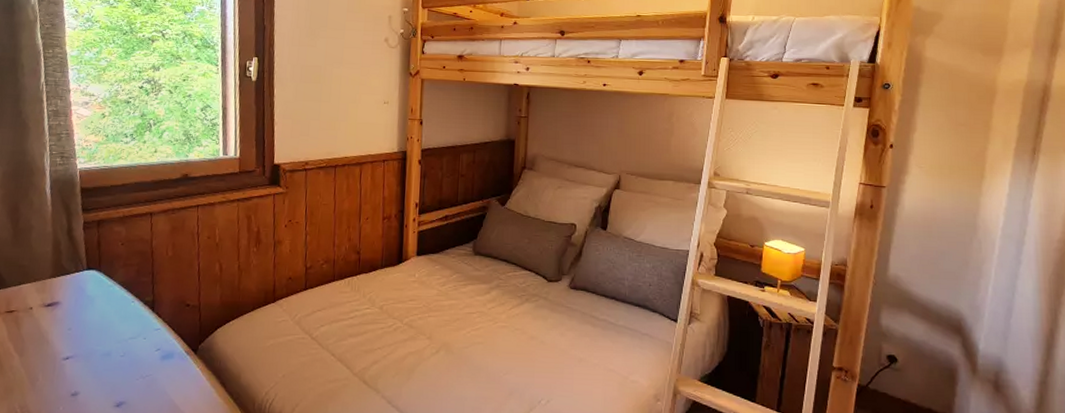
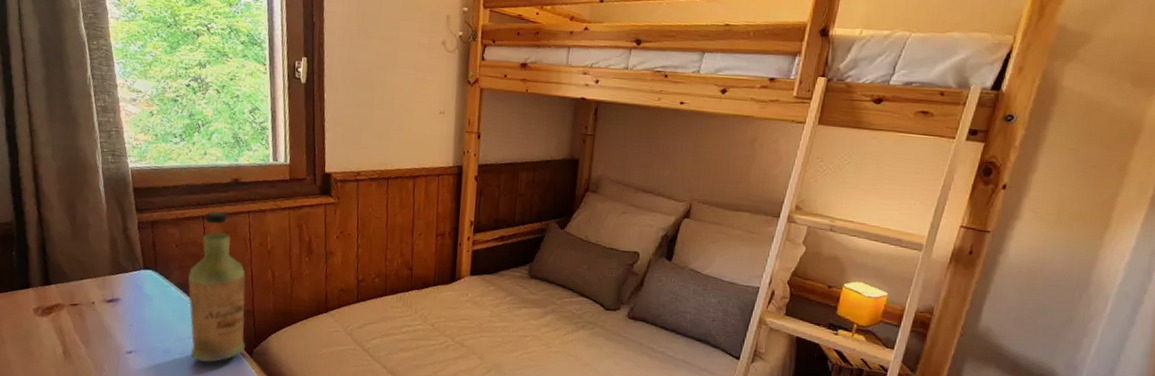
bottle: none [131,207,193,363] -> present [188,212,246,362]

